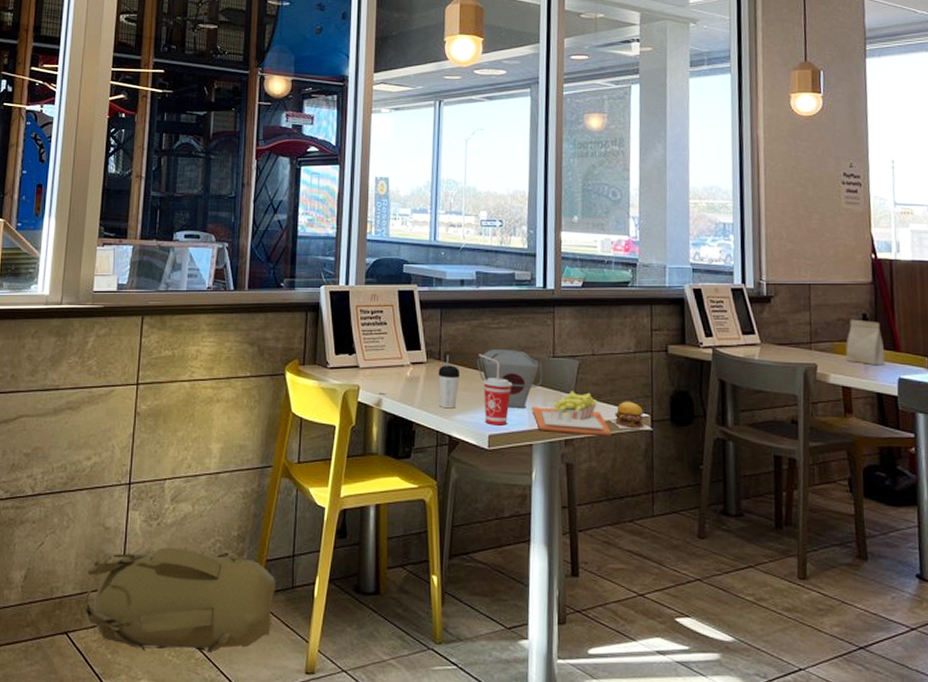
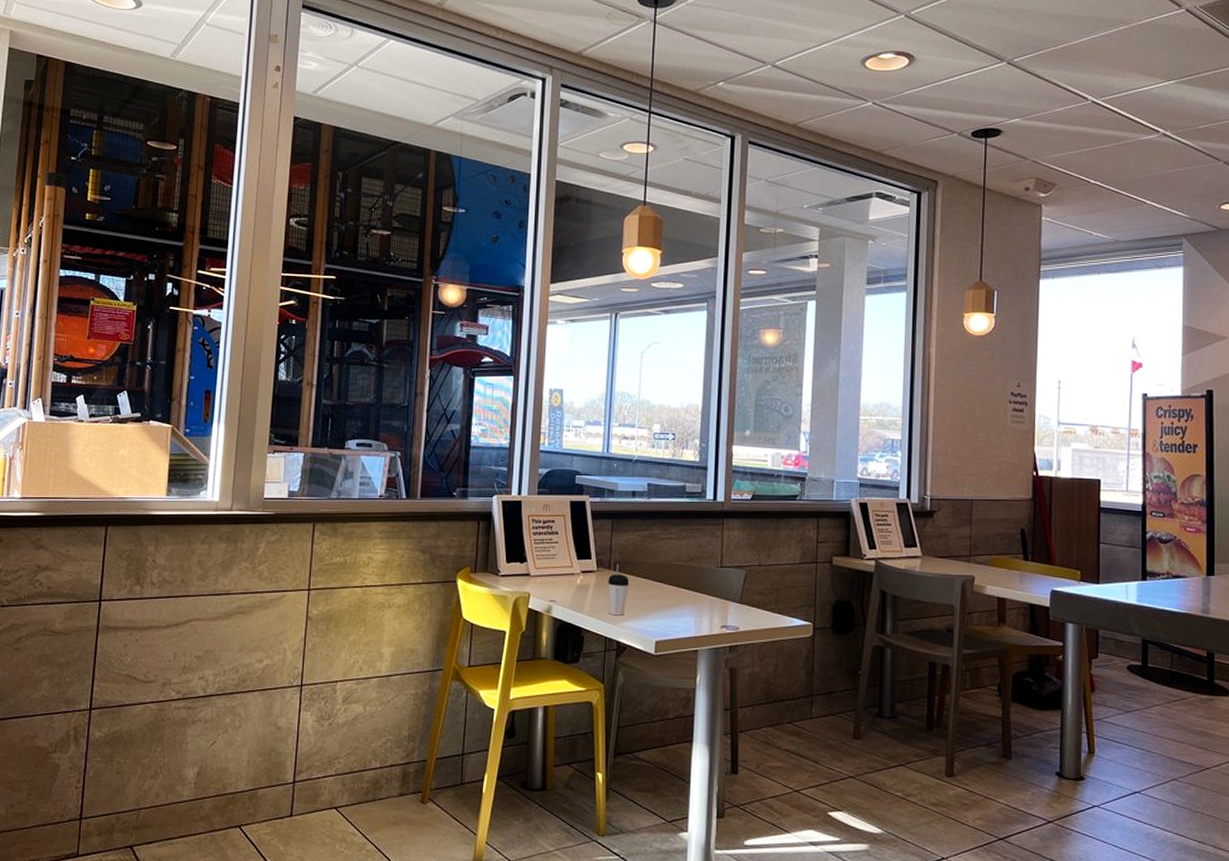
backpack: present [84,548,277,653] -> none [256,747,446,845]
takeout container: present [476,350,543,408] -> none [645,559,710,616]
beverage cup: present [479,353,512,426] -> none [648,563,680,632]
french fries: present [532,391,612,437] -> none [698,600,775,643]
hamburger: present [610,401,653,430] -> none [773,610,815,637]
paper bag: present [845,319,885,366] -> none [1002,534,1039,578]

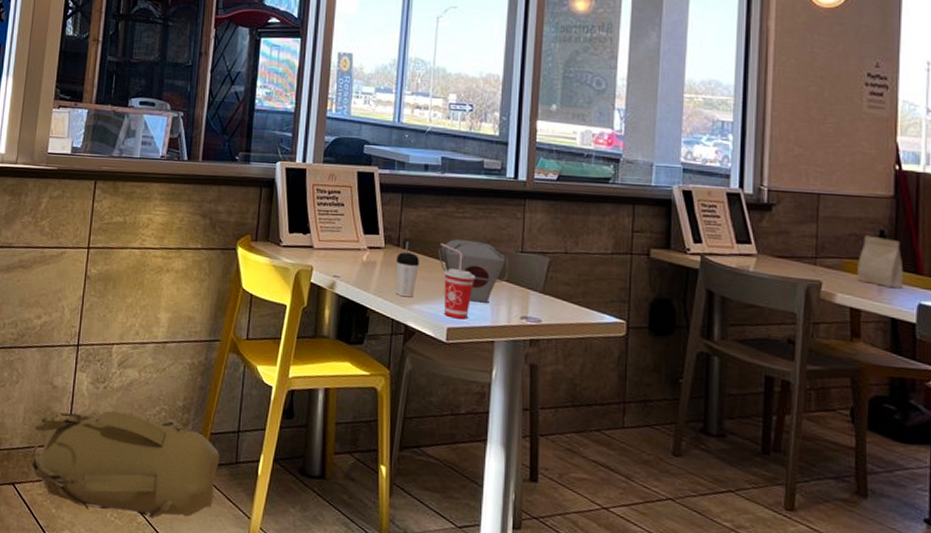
backpack: none [256,747,446,845] -> present [30,411,220,518]
takeout container: none [645,559,710,616] -> present [438,239,509,303]
beverage cup: none [648,563,680,632] -> present [441,243,476,320]
paper bag: none [1002,534,1039,578] -> present [856,235,902,289]

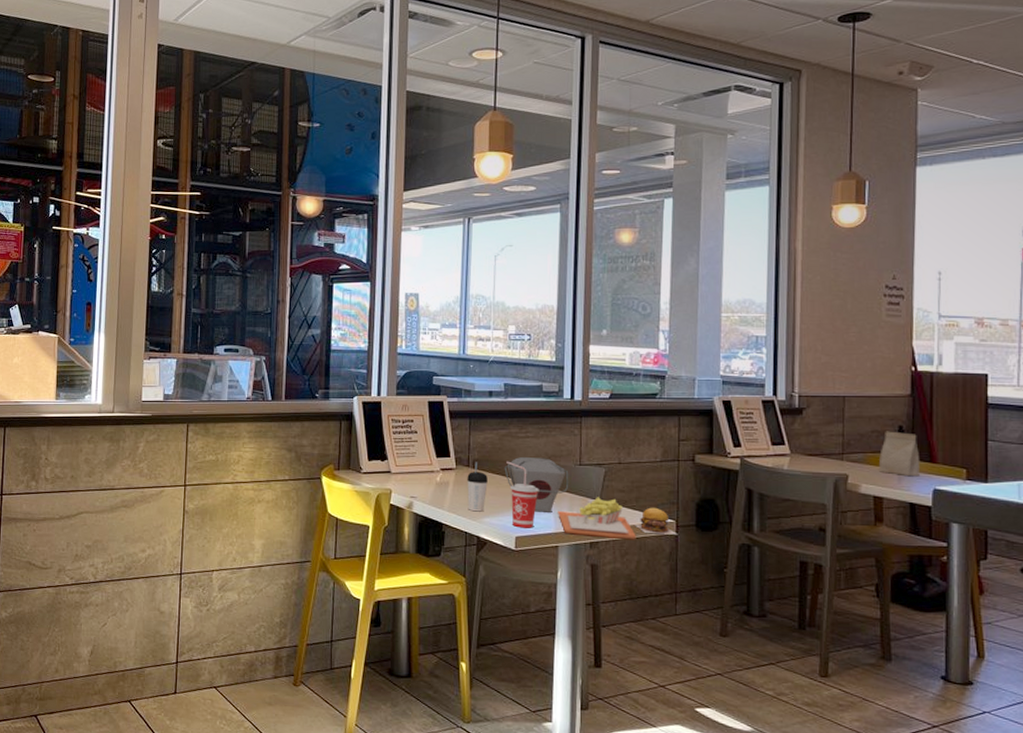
backpack: present [30,411,220,518] -> none [144,631,316,723]
french fries: none [495,289,582,340] -> present [558,497,636,540]
hamburger: none [580,304,629,337] -> present [635,507,678,535]

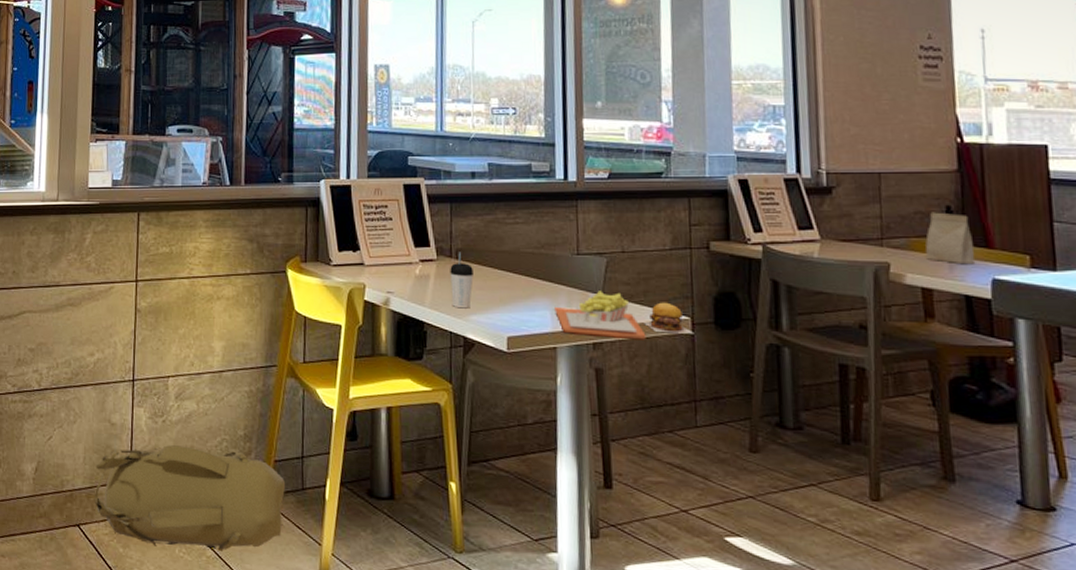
backpack: none [144,631,316,723] -> present [94,445,286,551]
takeout container: present [504,457,569,512] -> none [491,246,566,309]
beverage cup: present [506,461,539,528] -> none [494,250,532,327]

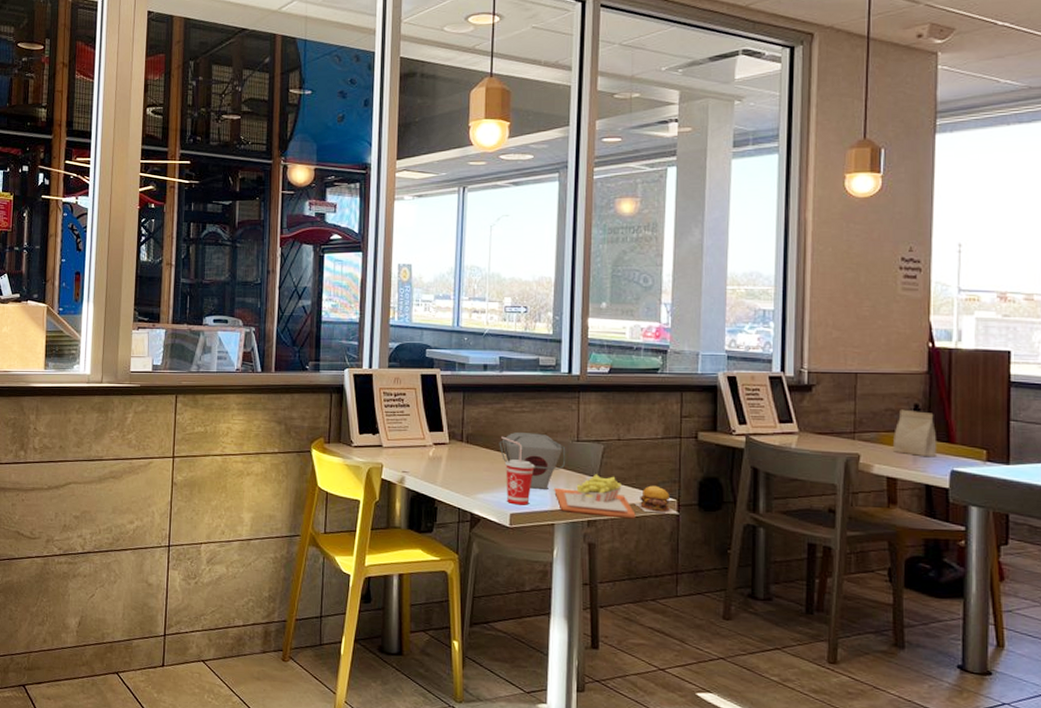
backpack: present [94,445,286,551] -> none [131,604,305,698]
beverage cup: present [450,252,474,309] -> none [461,436,482,488]
takeout container: none [491,246,566,309] -> present [499,432,566,489]
beverage cup: none [494,250,532,327] -> present [501,436,535,505]

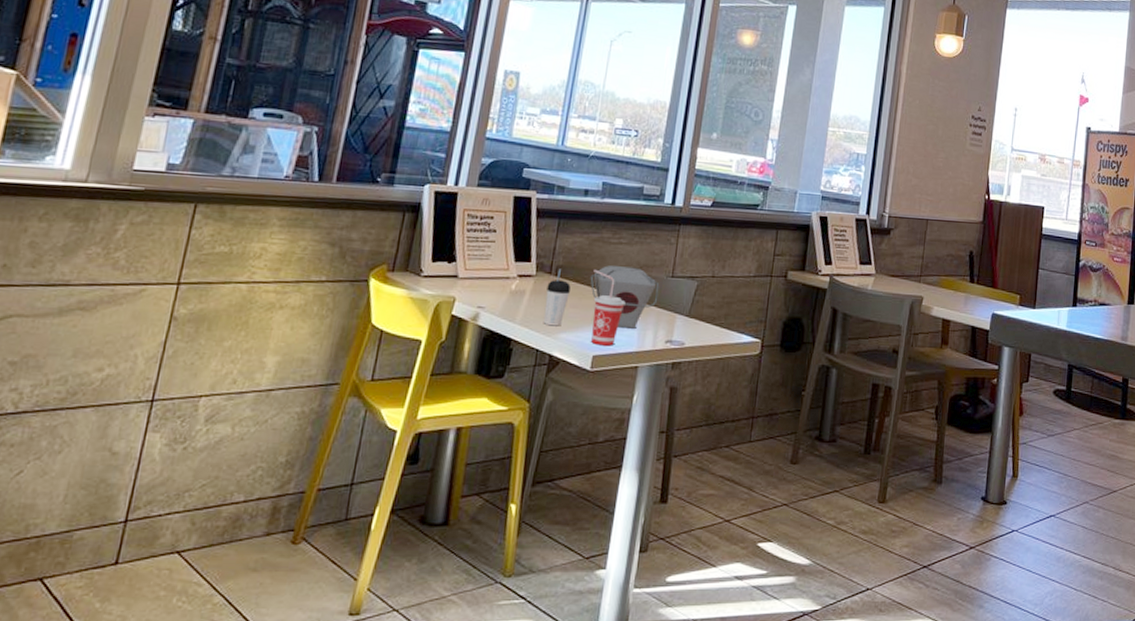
beverage cup: none [461,436,482,488] -> present [543,268,571,326]
french fries: present [554,474,636,519] -> none [642,313,721,361]
hamburger: present [634,485,680,514] -> none [720,325,762,355]
paper bag: present [892,409,936,458] -> none [949,255,984,301]

